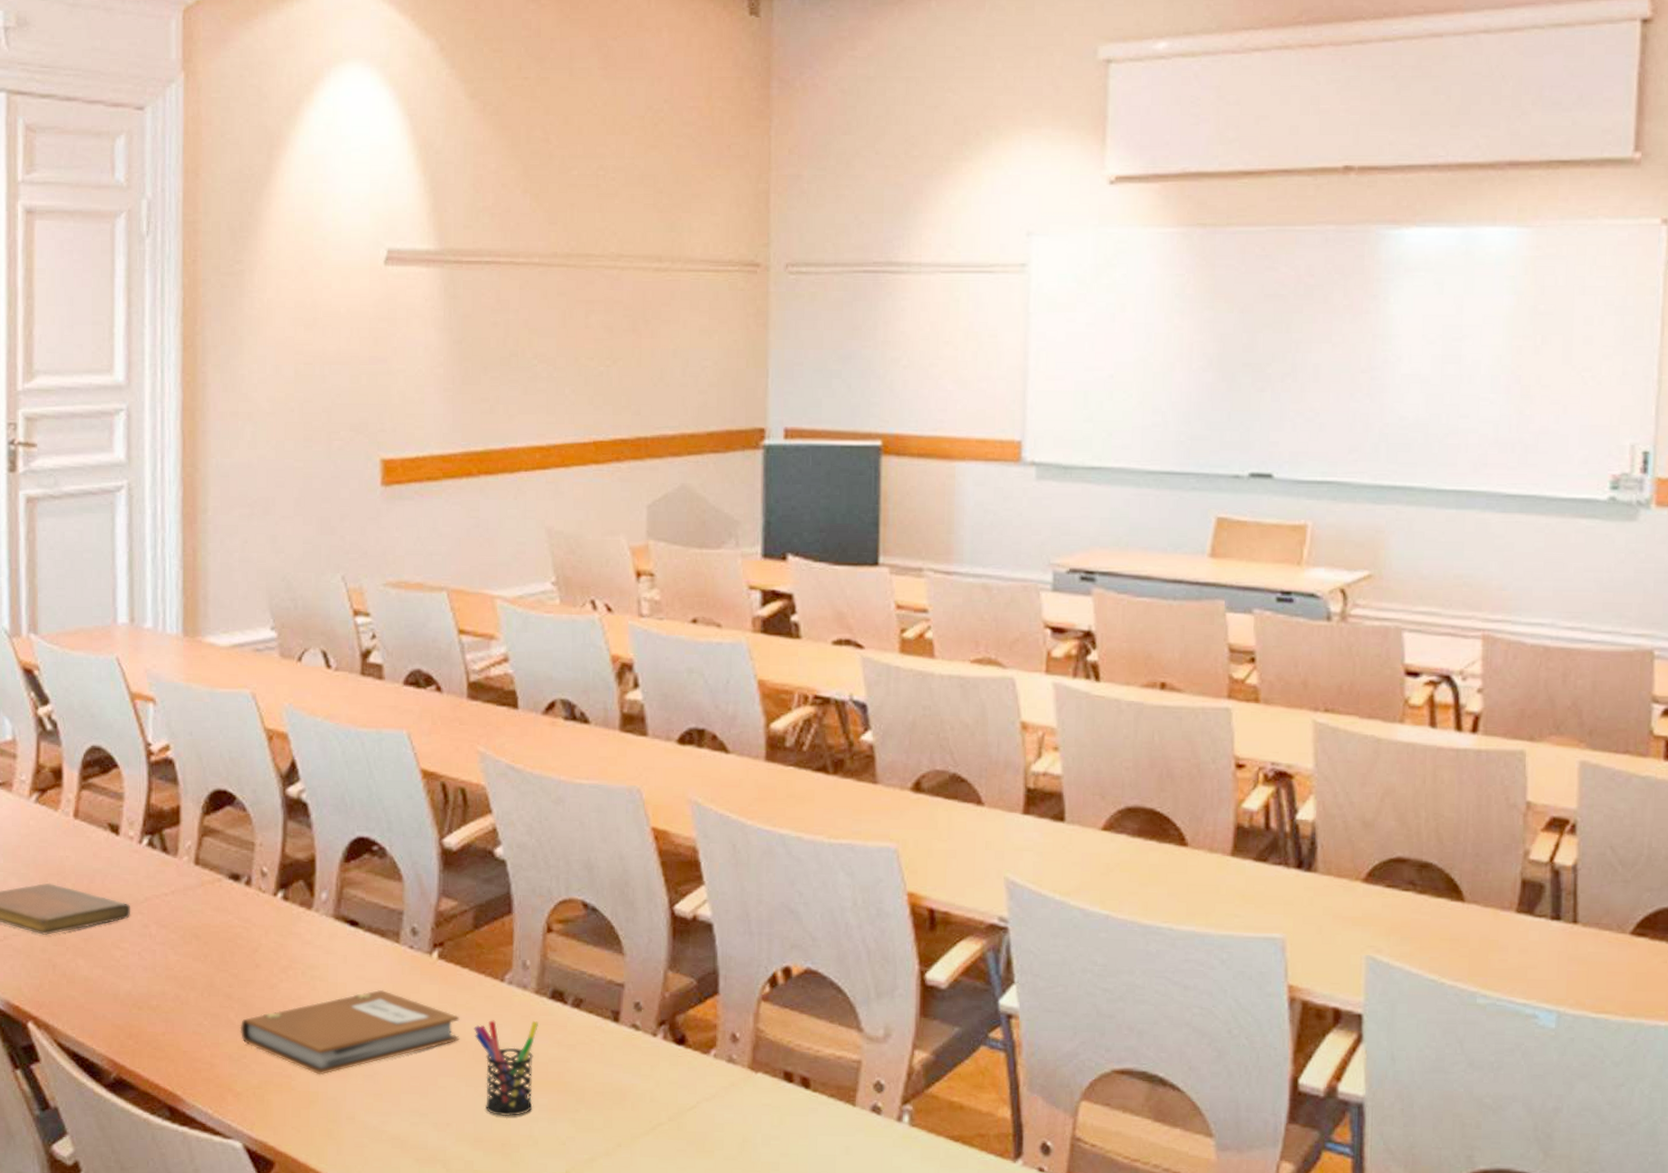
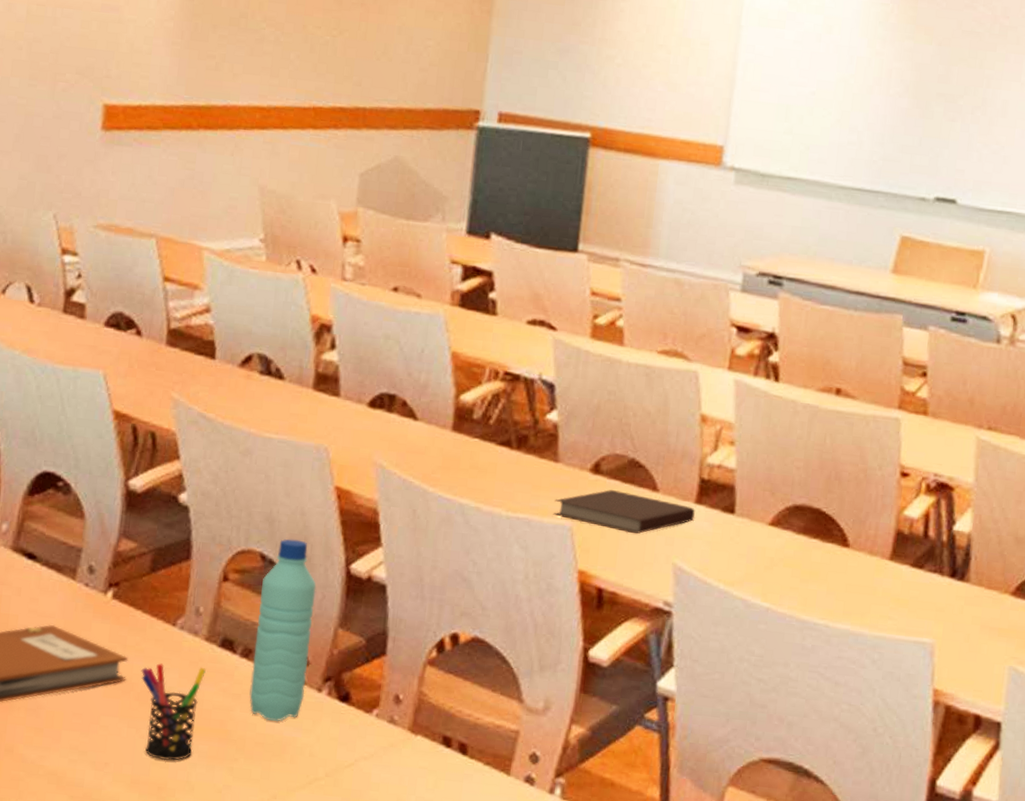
water bottle: none [584,884,642,1070] -> present [249,539,316,722]
notebook: none [877,808,1023,851] -> present [553,490,695,534]

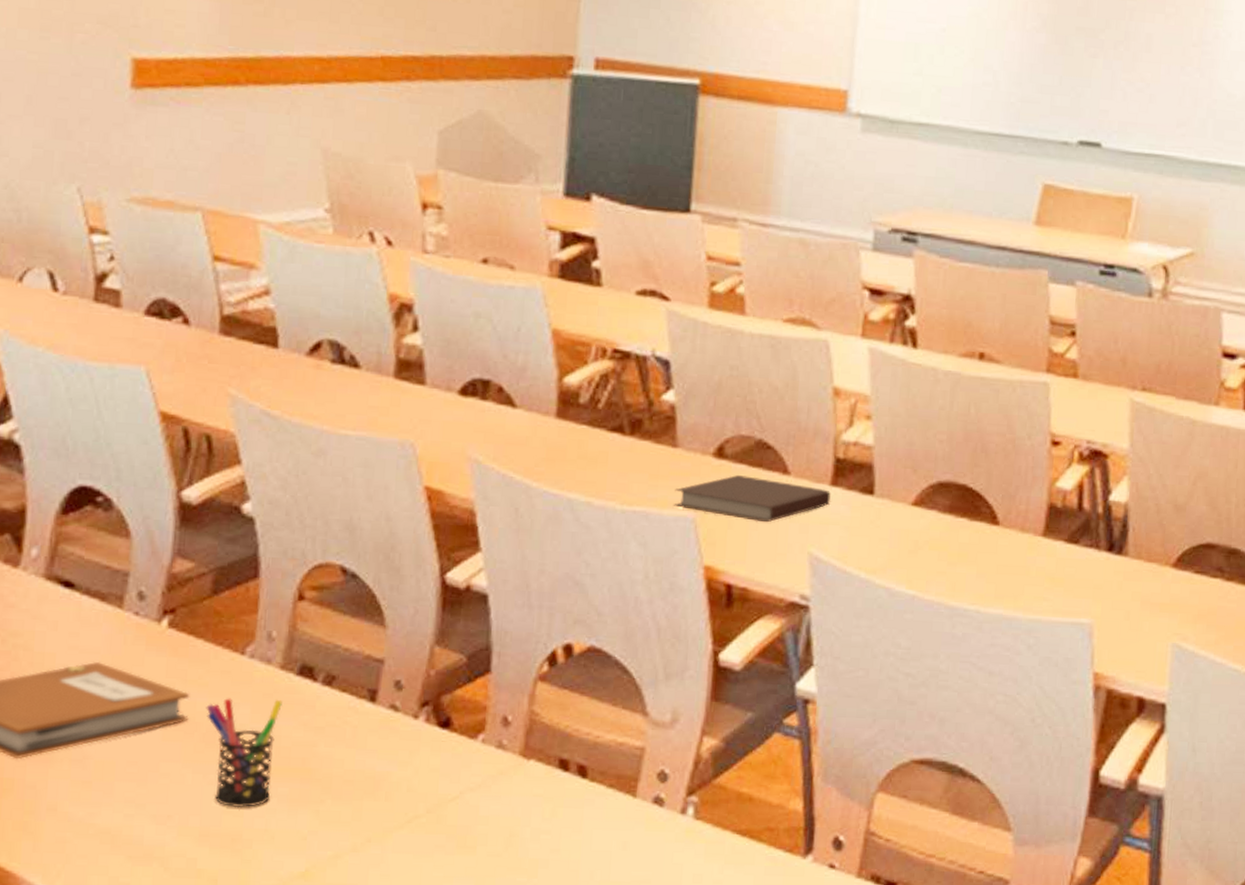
water bottle: present [249,539,316,722] -> none [334,548,407,756]

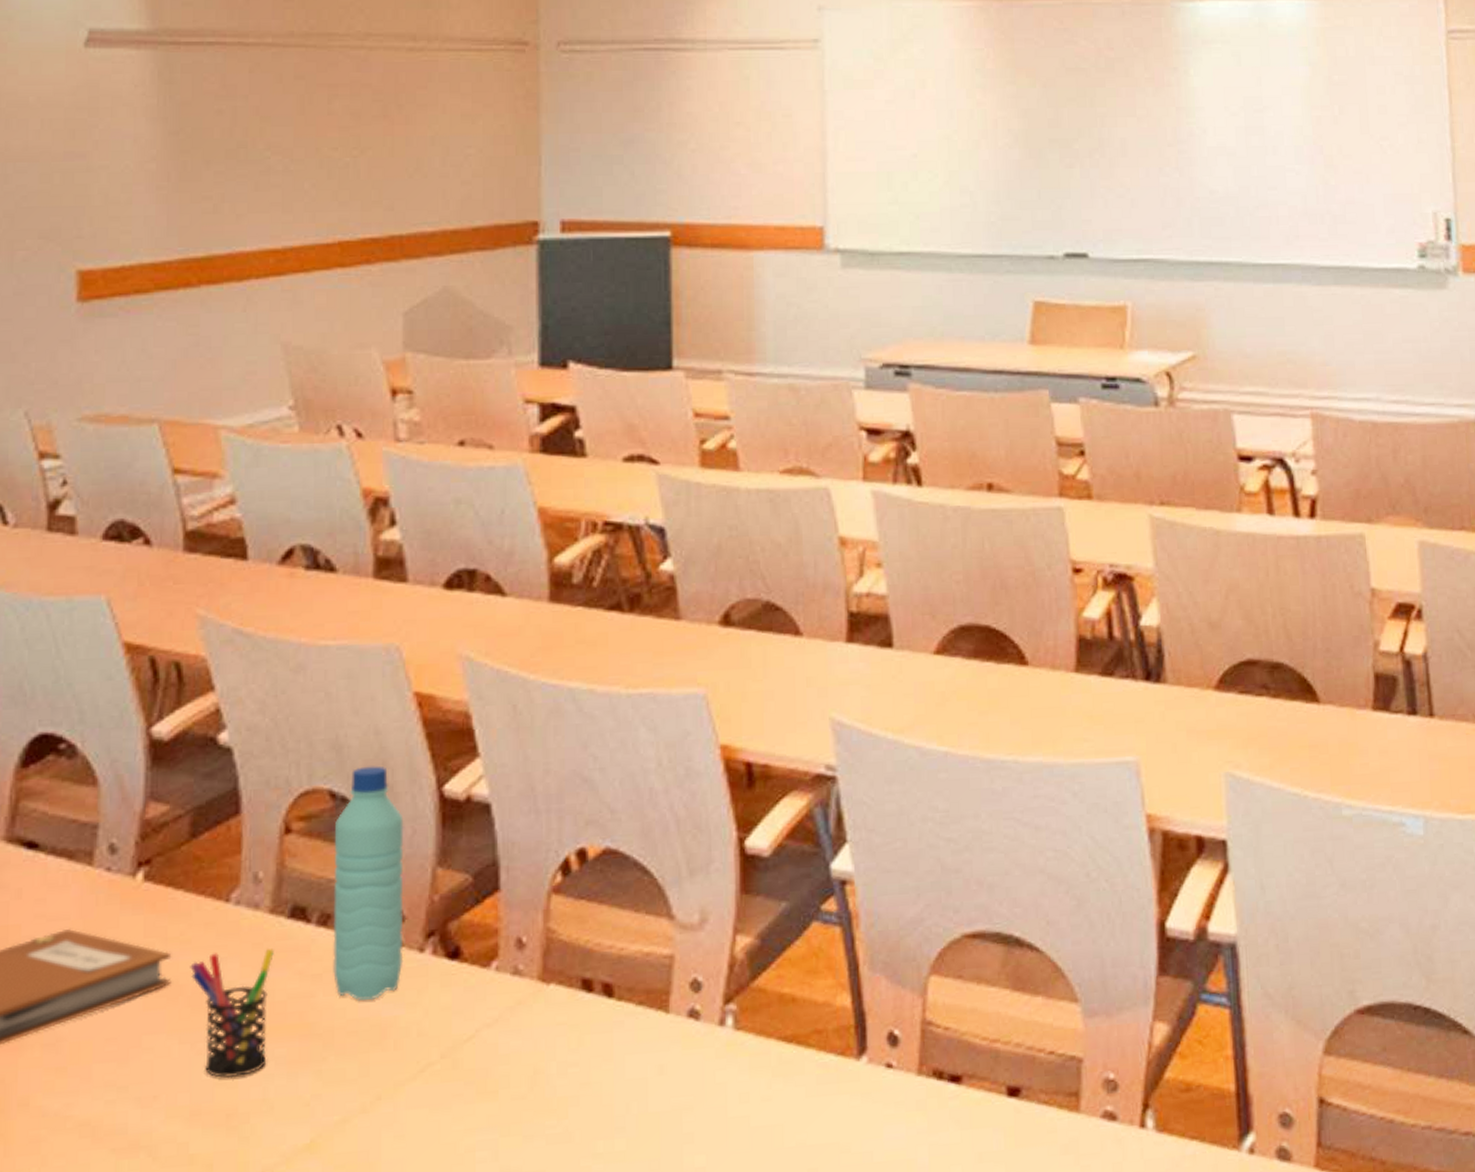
water bottle: none [334,548,407,756] -> present [333,766,404,1001]
notebook: present [674,475,831,523] -> none [682,642,847,691]

